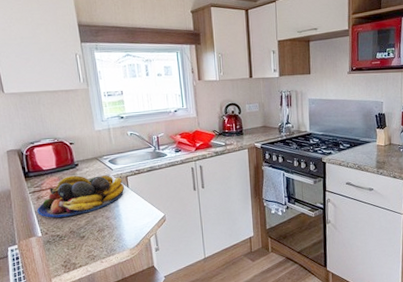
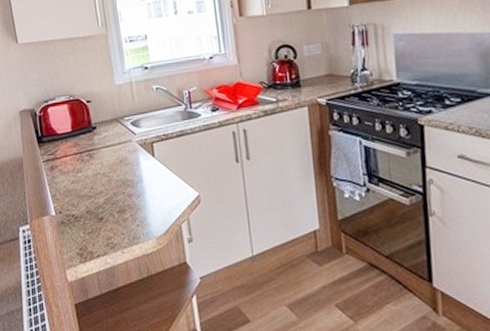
fruit bowl: present [37,175,125,218] -> none [50,140,150,193]

